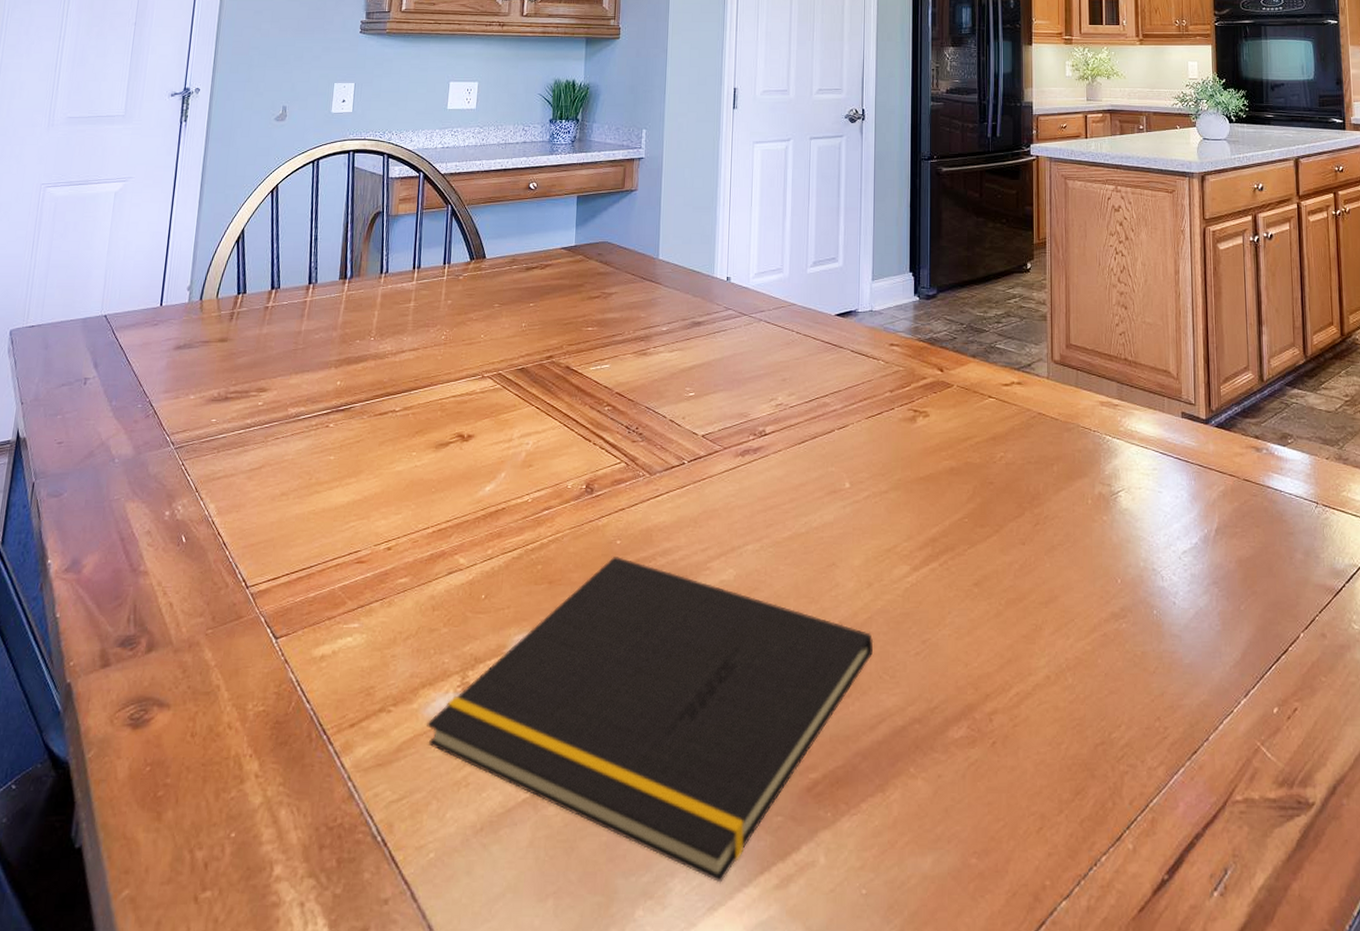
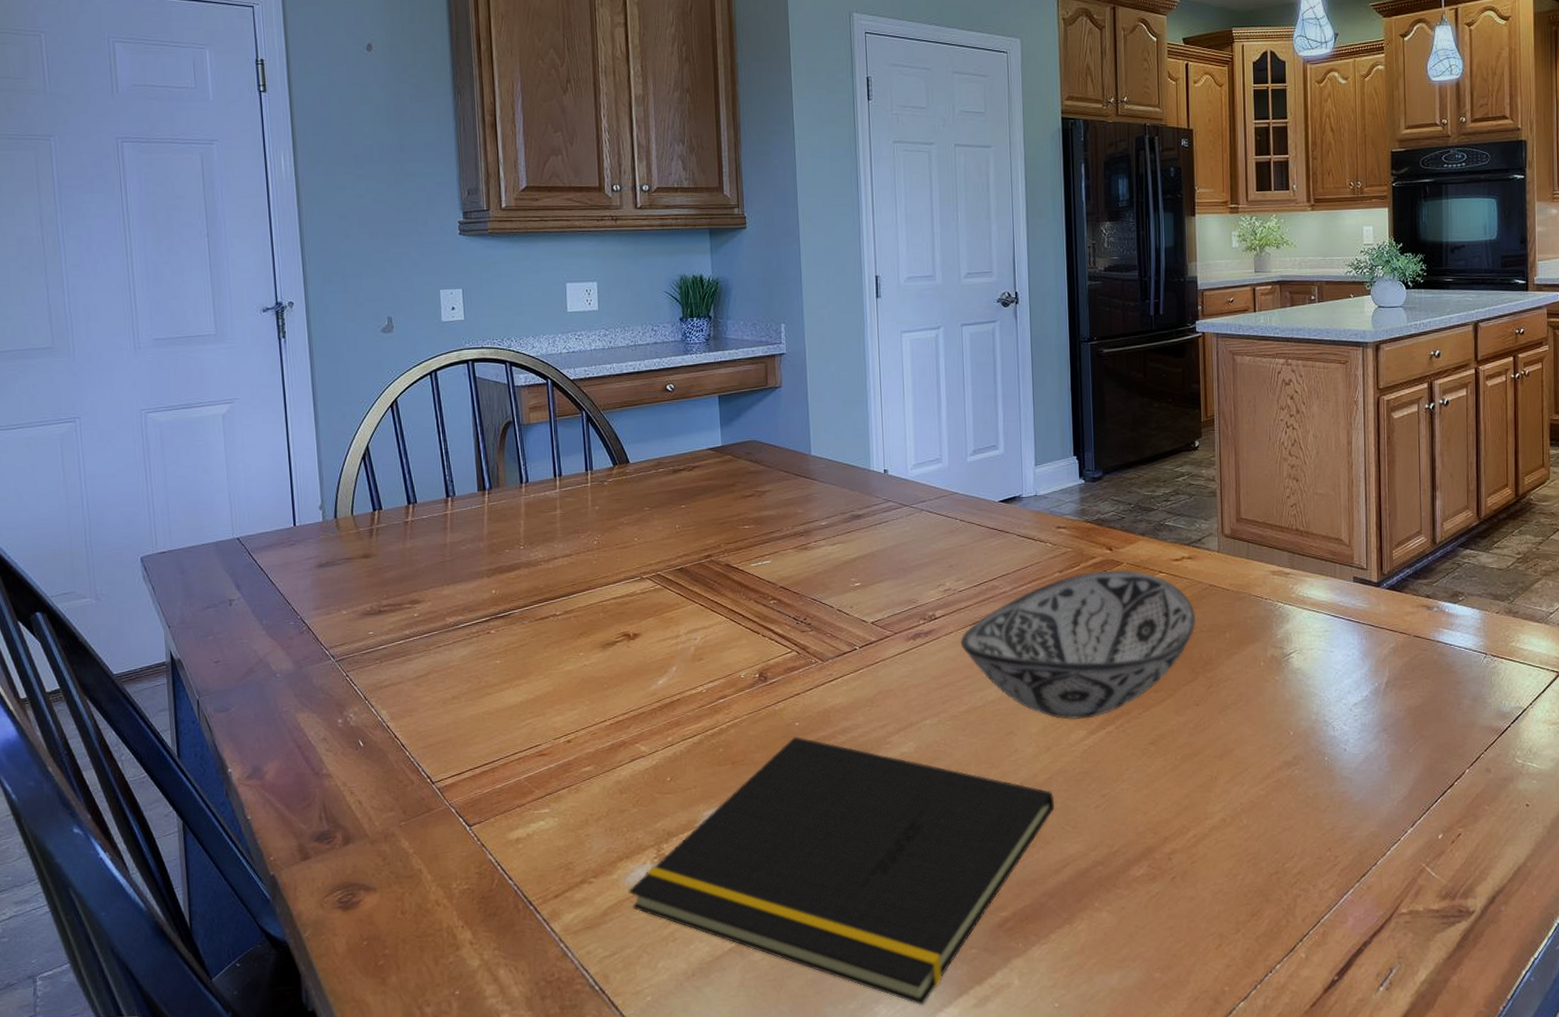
decorative bowl: none [788,392,1024,553] -> present [960,569,1196,720]

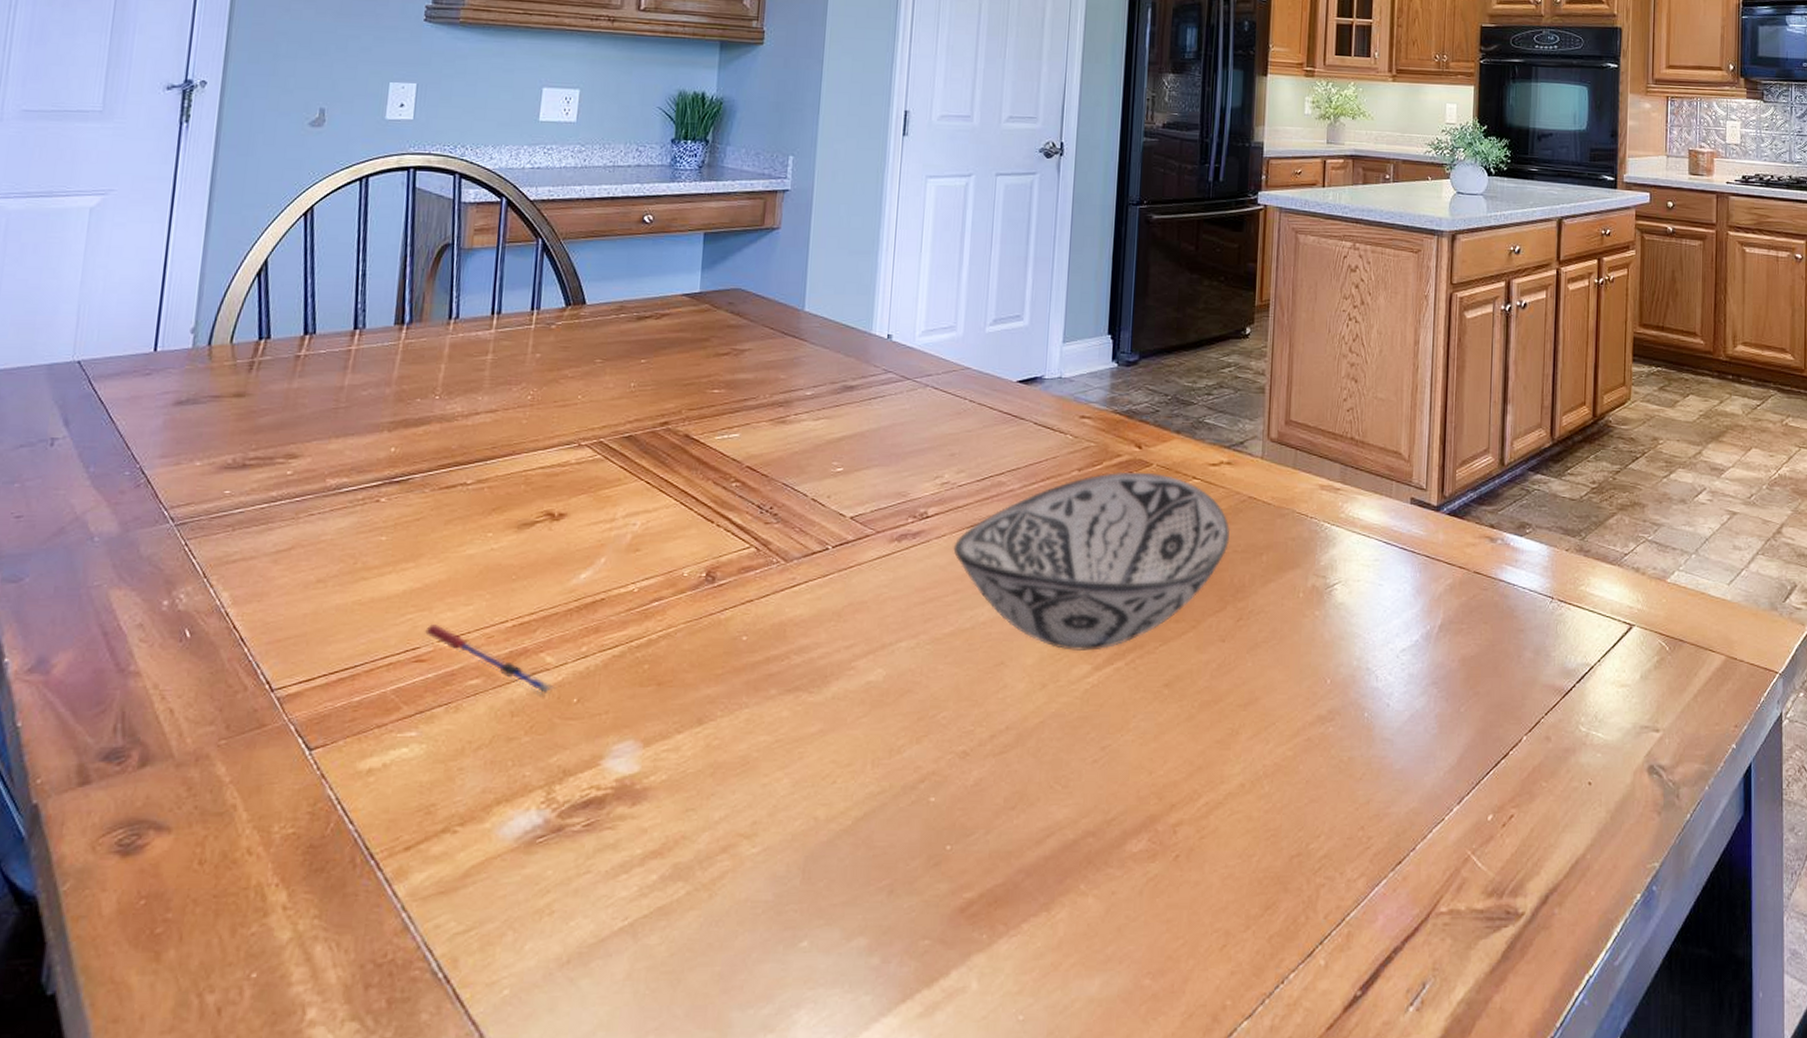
pen: none [543,726,651,776] -> present [425,624,554,695]
notepad: present [628,737,1055,1006] -> none [502,655,1045,1013]

